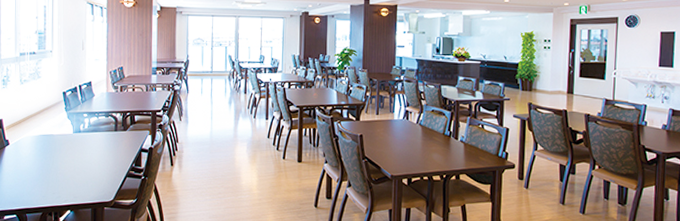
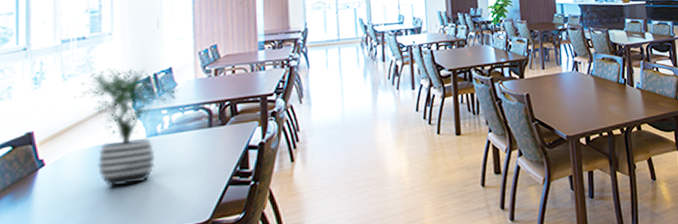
potted plant: none [27,78,96,166] -> present [73,68,179,186]

